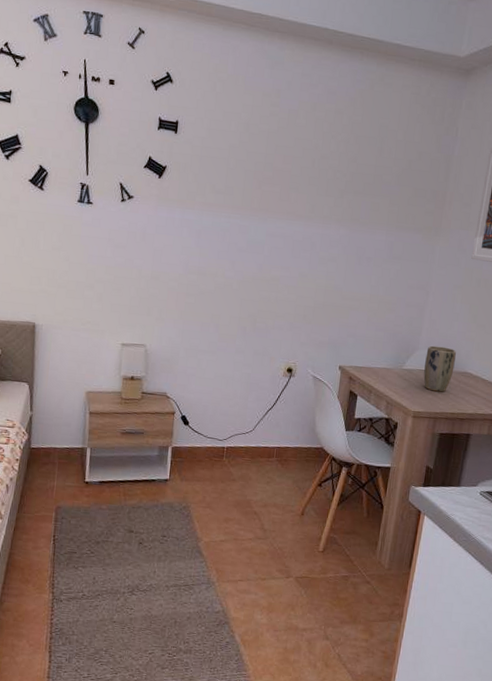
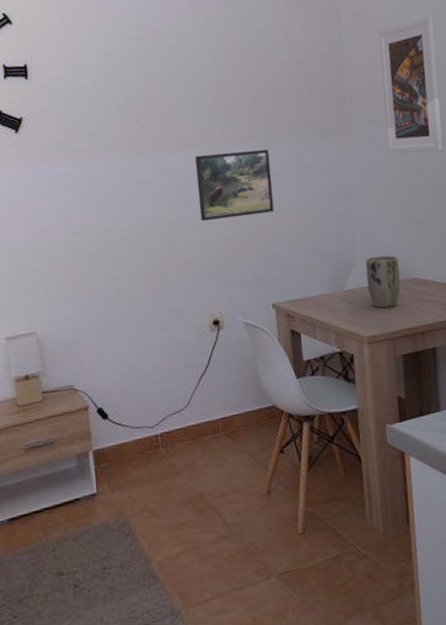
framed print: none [295,228,366,289] -> present [194,150,274,222]

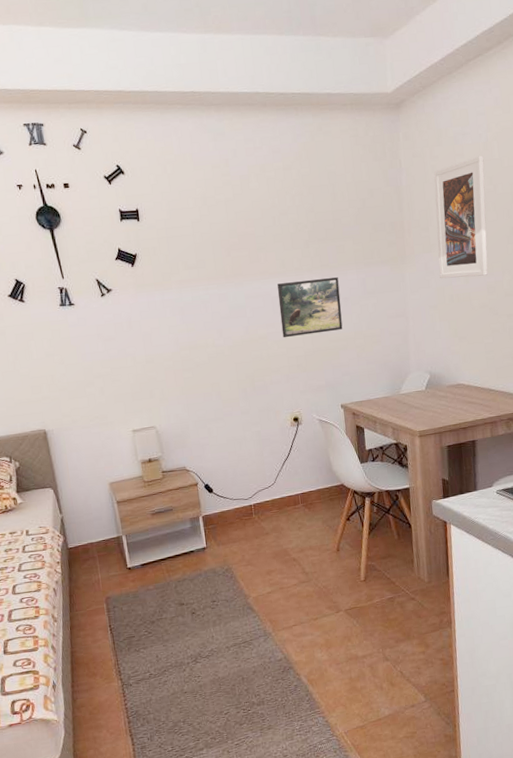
plant pot: present [365,255,401,309] -> none [418,365,448,409]

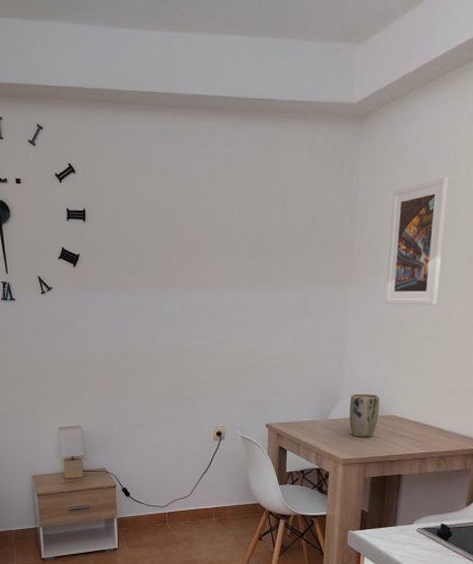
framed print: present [277,277,343,338] -> none [214,294,278,352]
plant pot: none [418,365,448,409] -> present [349,393,379,438]

